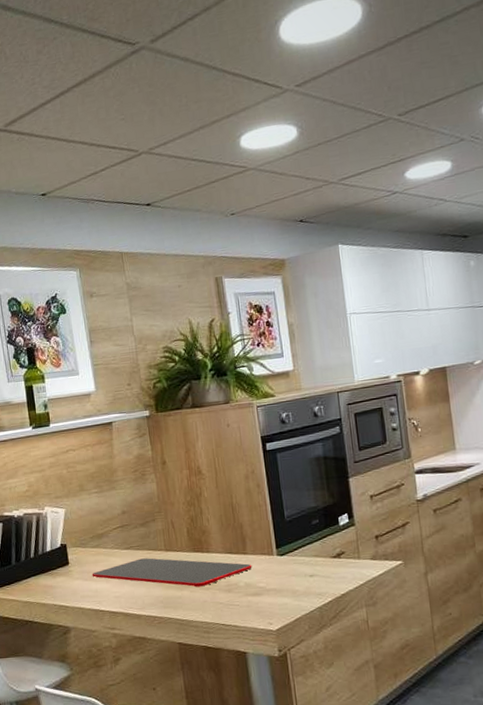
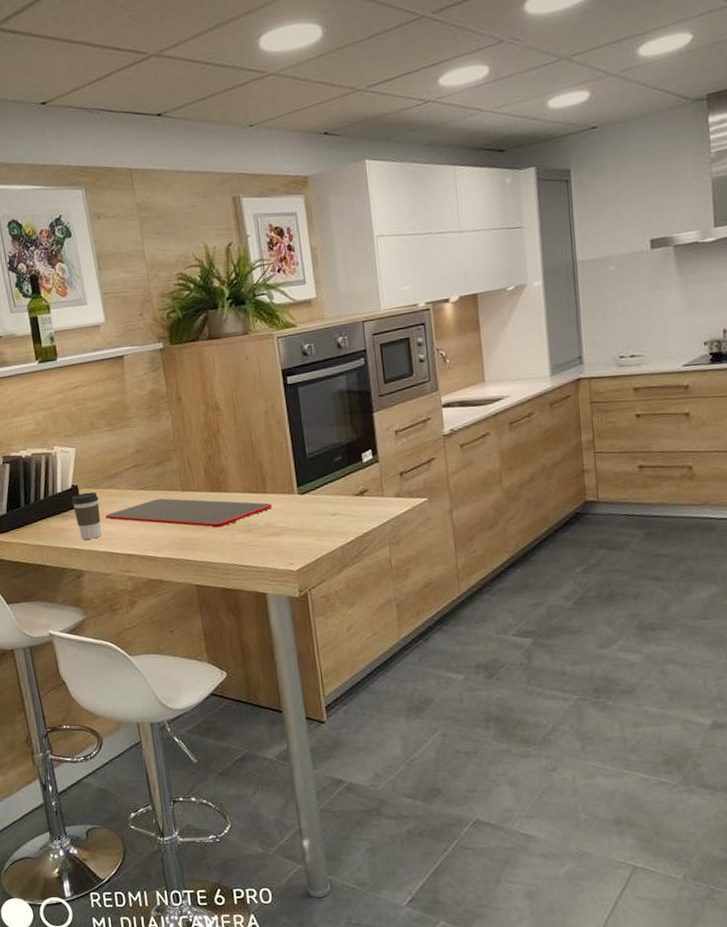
coffee cup: none [60,551,88,597] -> present [71,492,101,540]

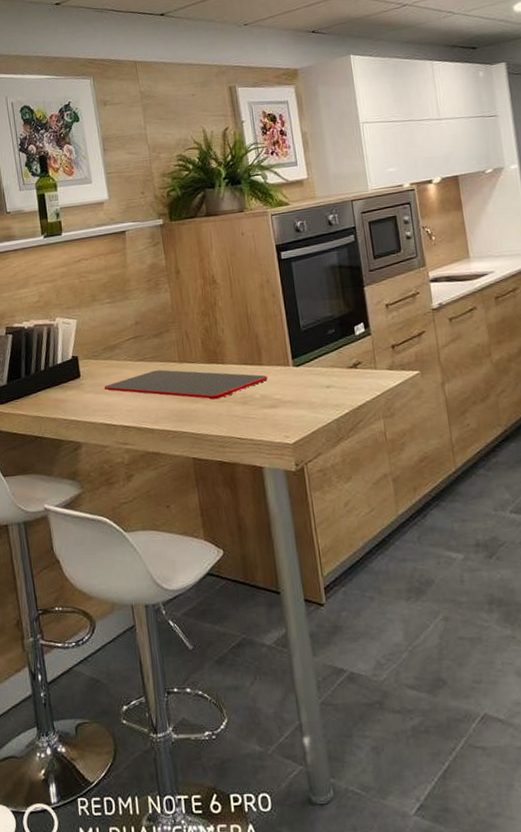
coffee cup: present [71,492,101,540] -> none [71,363,100,411]

